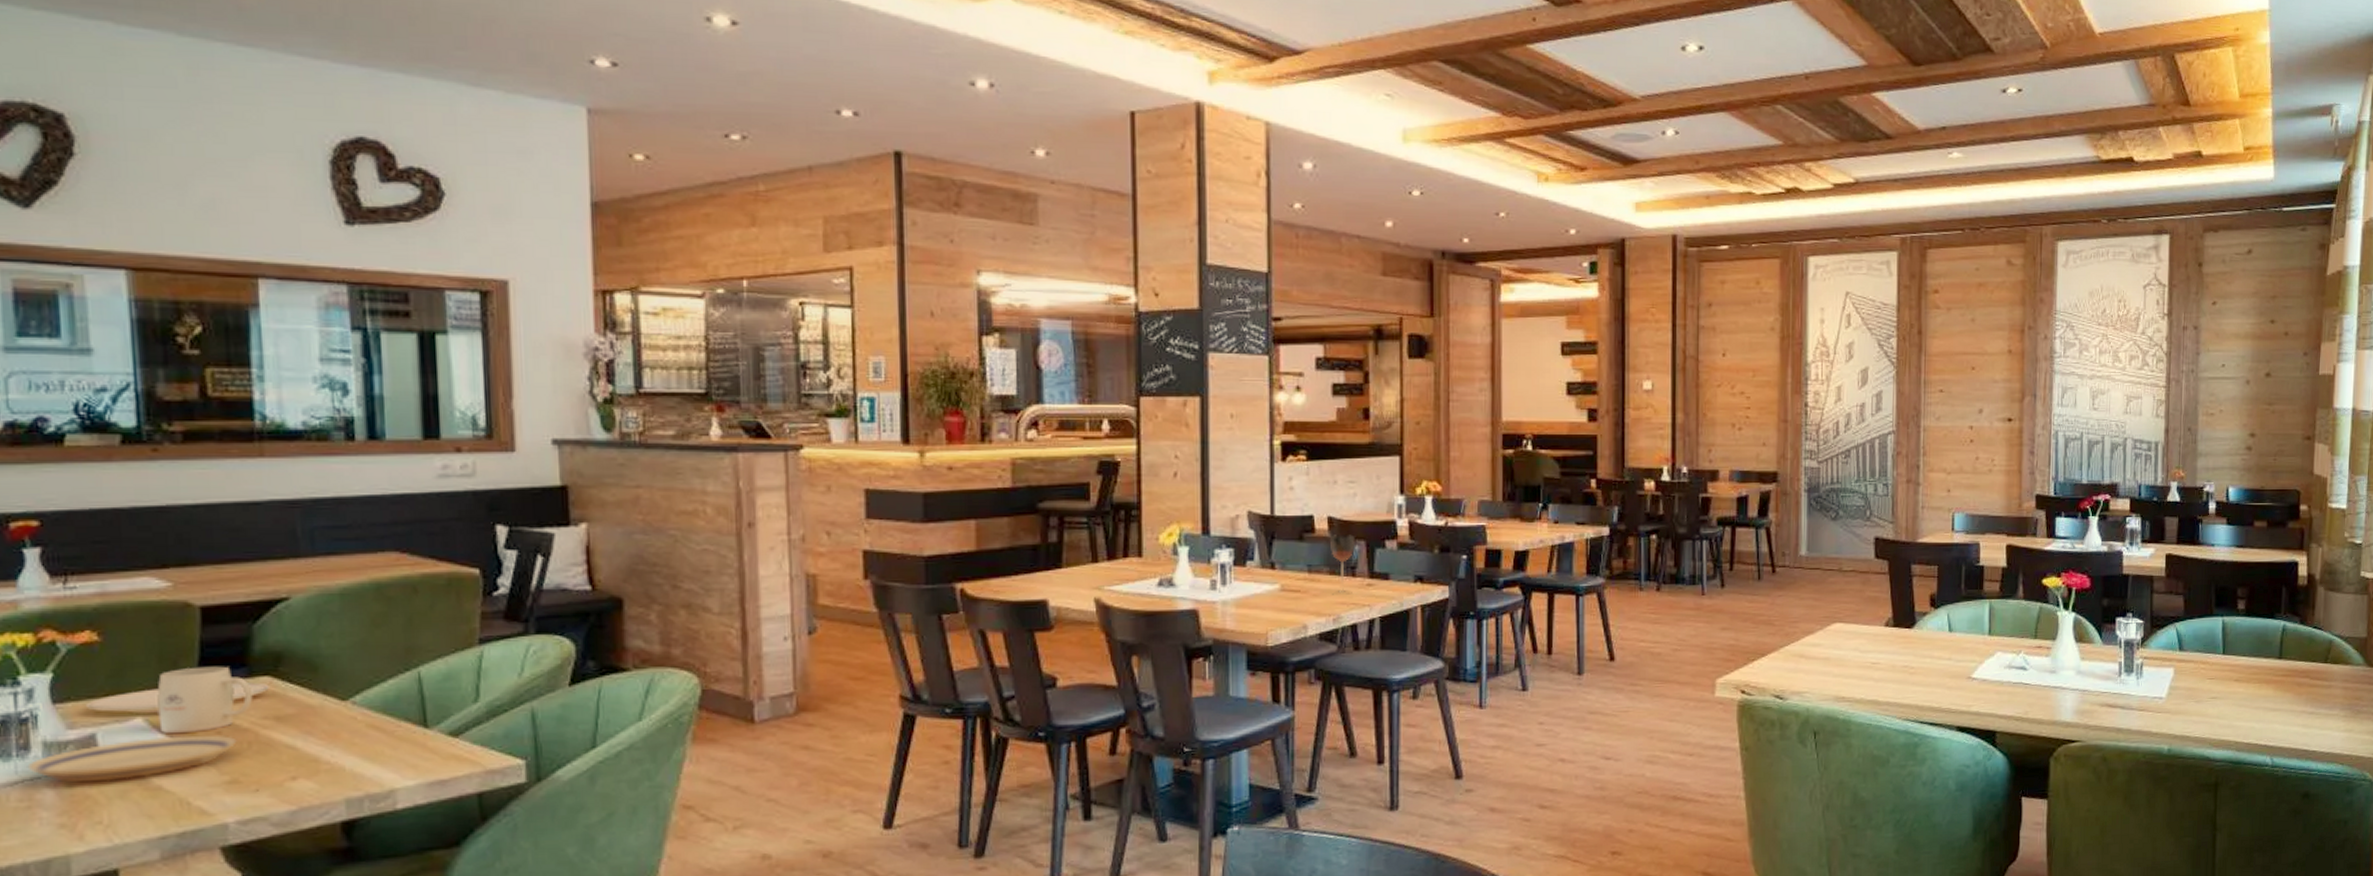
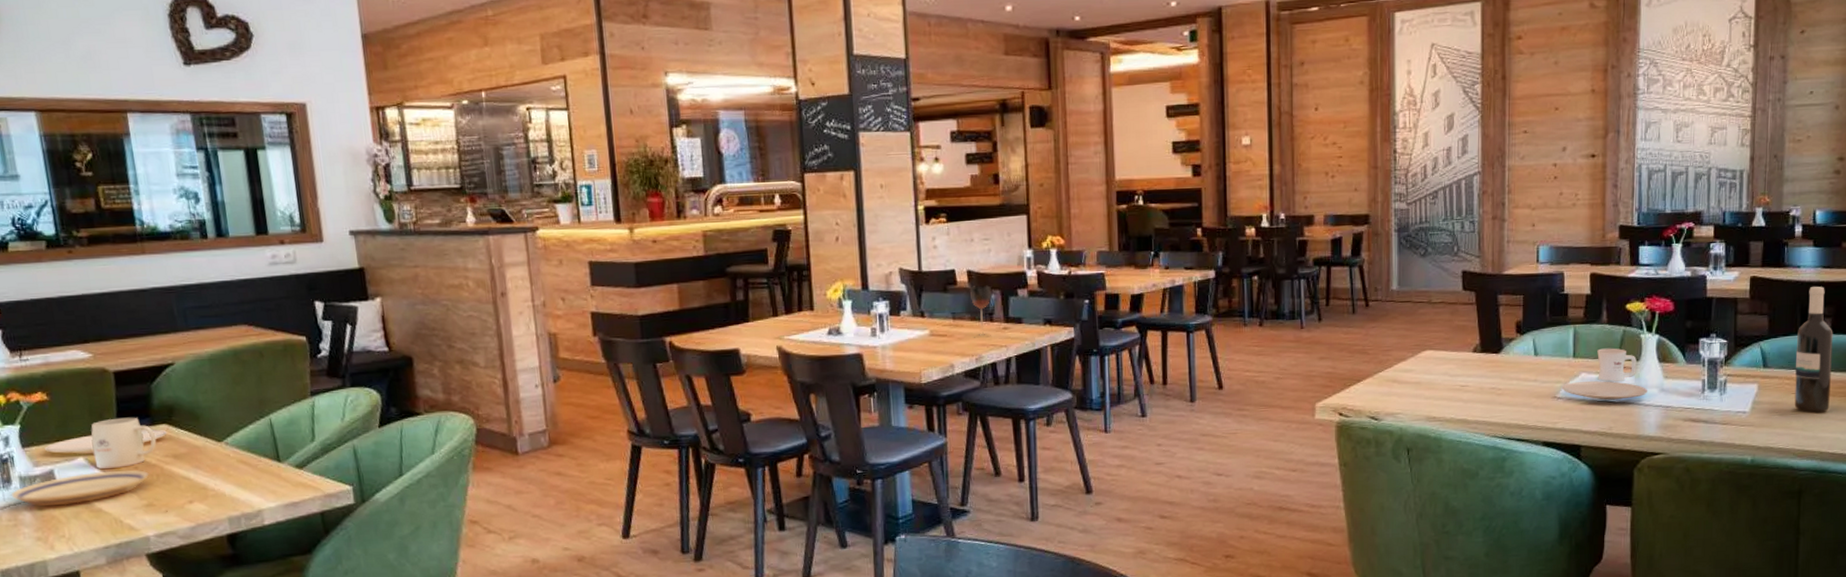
plate: none [1977,660,2064,683] -> present [1562,380,1647,401]
mug: none [2013,625,2053,663] -> present [1597,348,1637,383]
wine bottle: none [2210,567,2247,700] -> present [1794,286,1833,413]

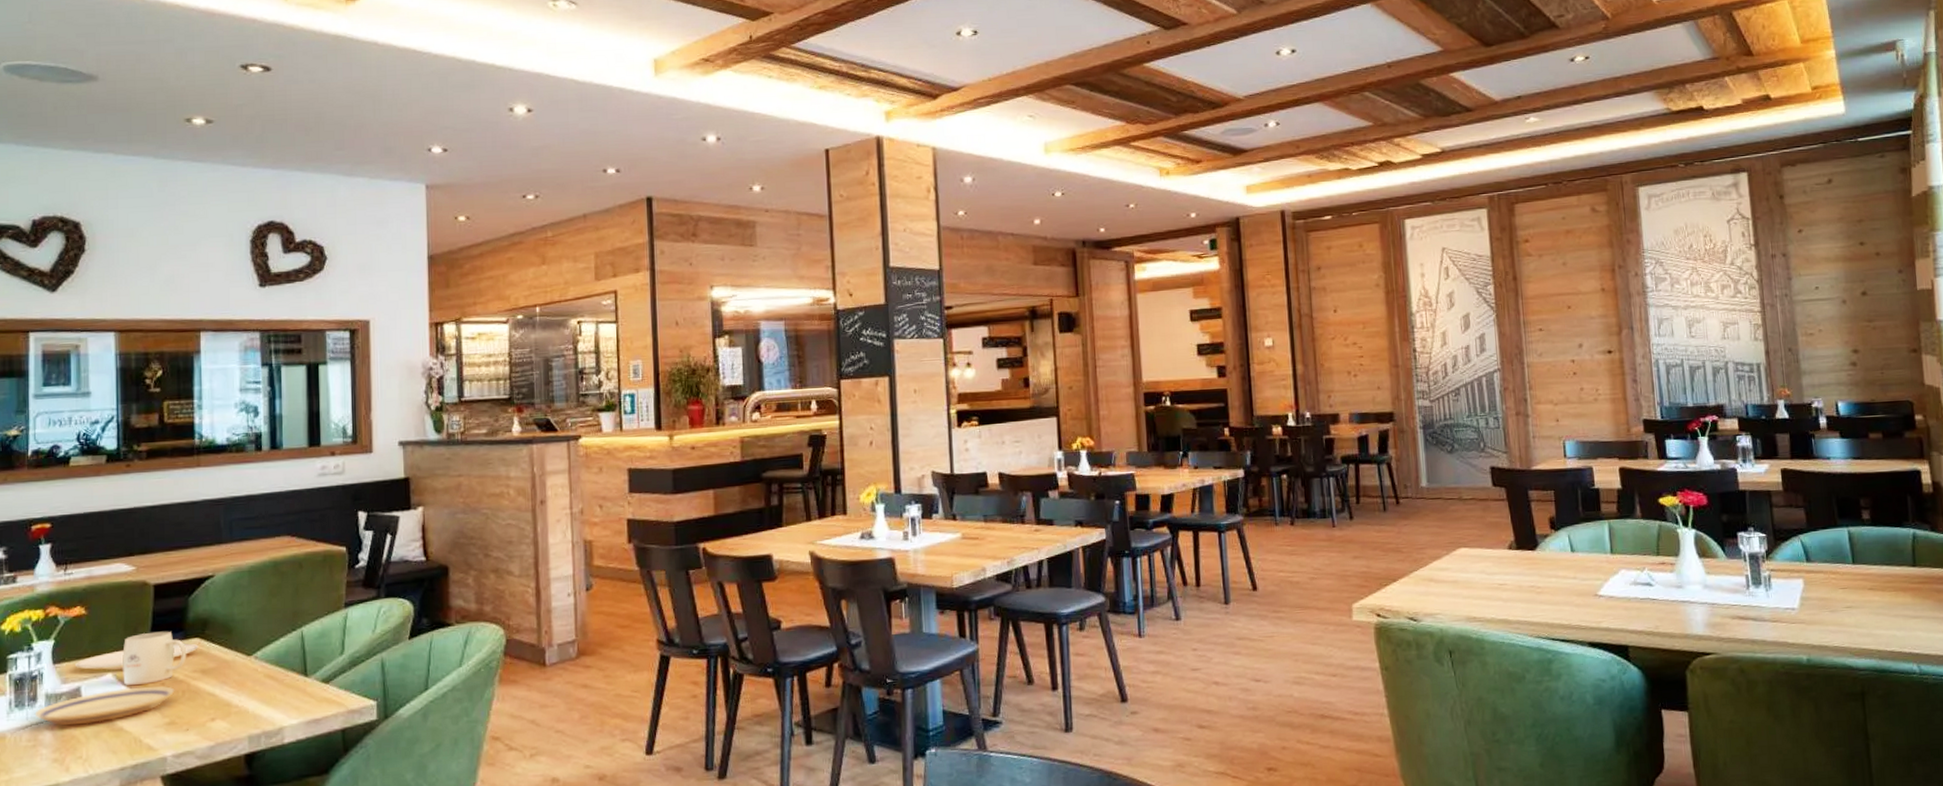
wineglass: present [969,285,992,338] -> none [1000,487,1023,541]
plate: present [1562,380,1647,401] -> none [1603,577,1691,598]
mug: present [1597,348,1637,383] -> none [1634,543,1677,580]
wine bottle: present [1794,286,1833,413] -> none [1836,478,1881,609]

